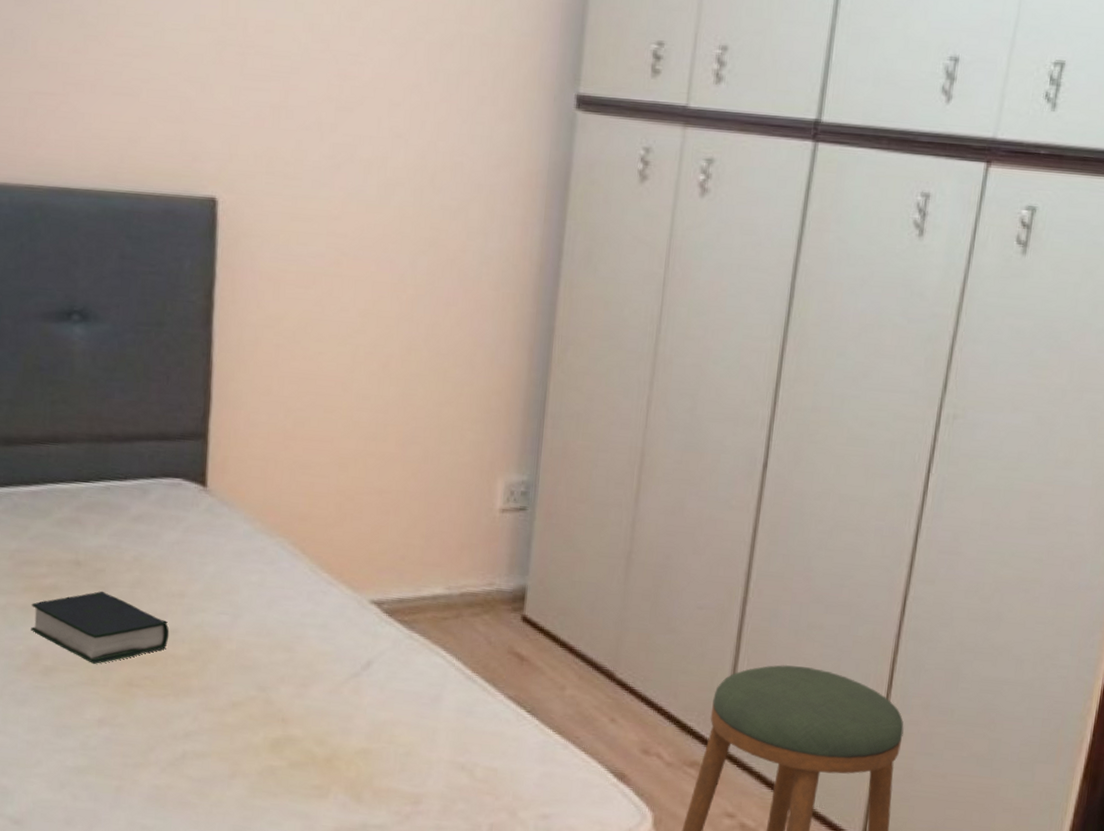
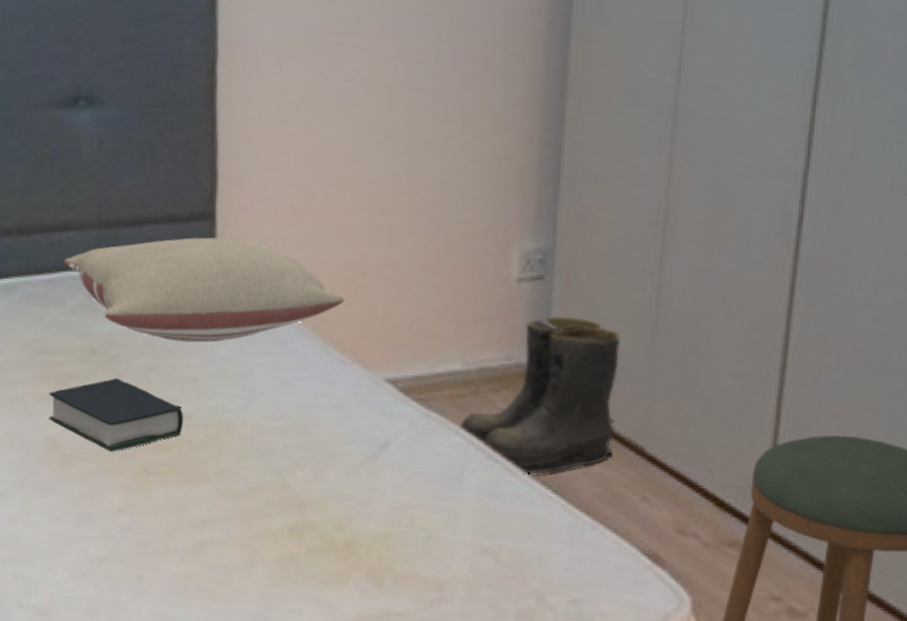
pillow: none [50,456,333,560] -> present [63,237,344,343]
boots: none [440,545,597,696] -> present [459,316,621,475]

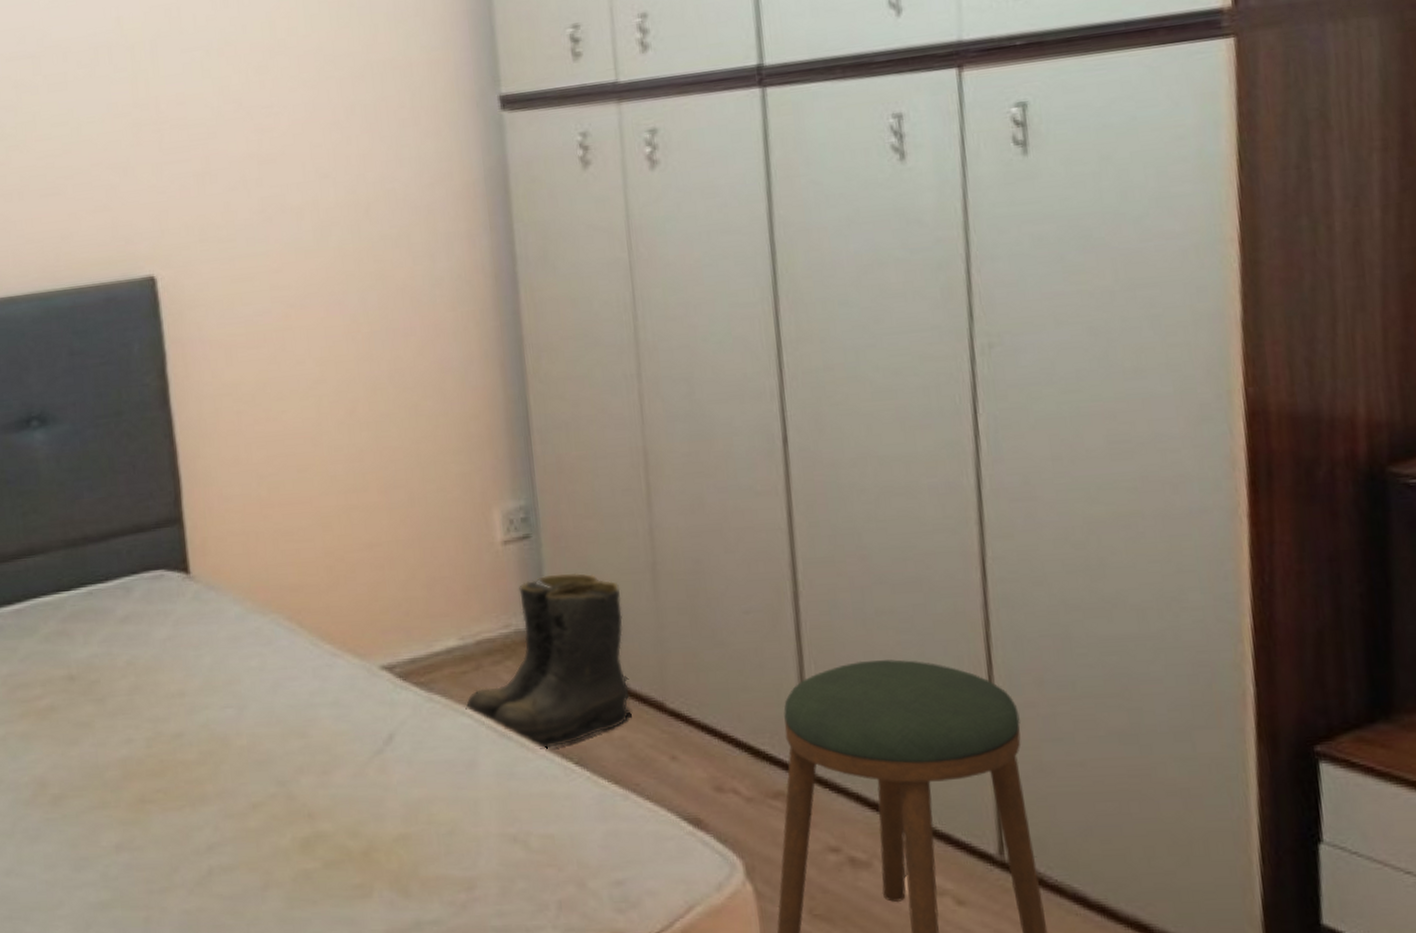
book: present [49,377,184,453] -> none [31,703,176,785]
pillow: present [63,237,344,343] -> none [31,540,327,657]

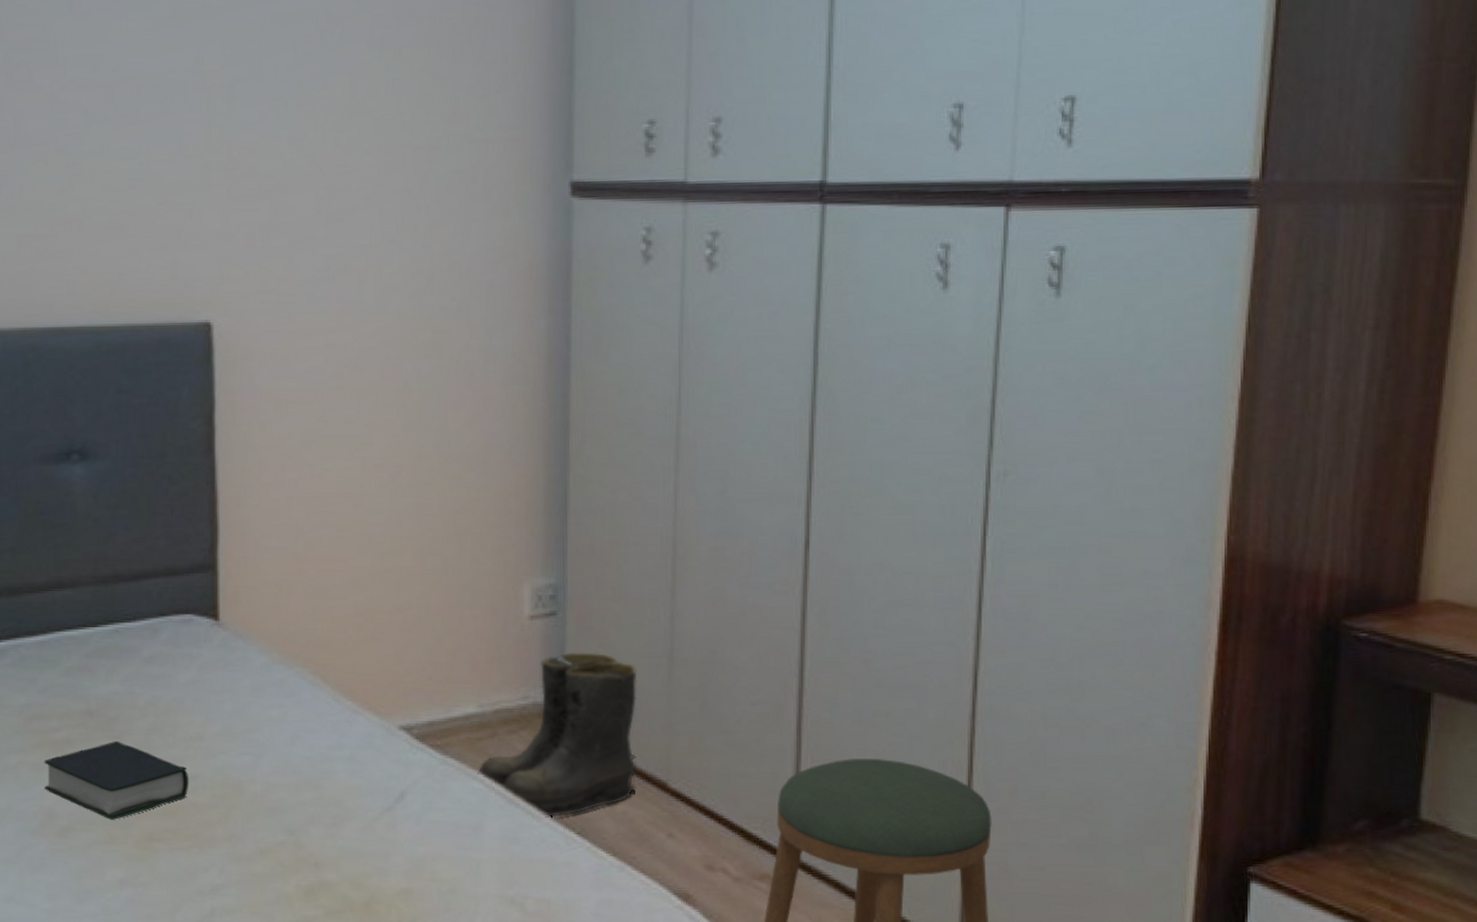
book: none [31,703,176,785] -> present [44,740,189,821]

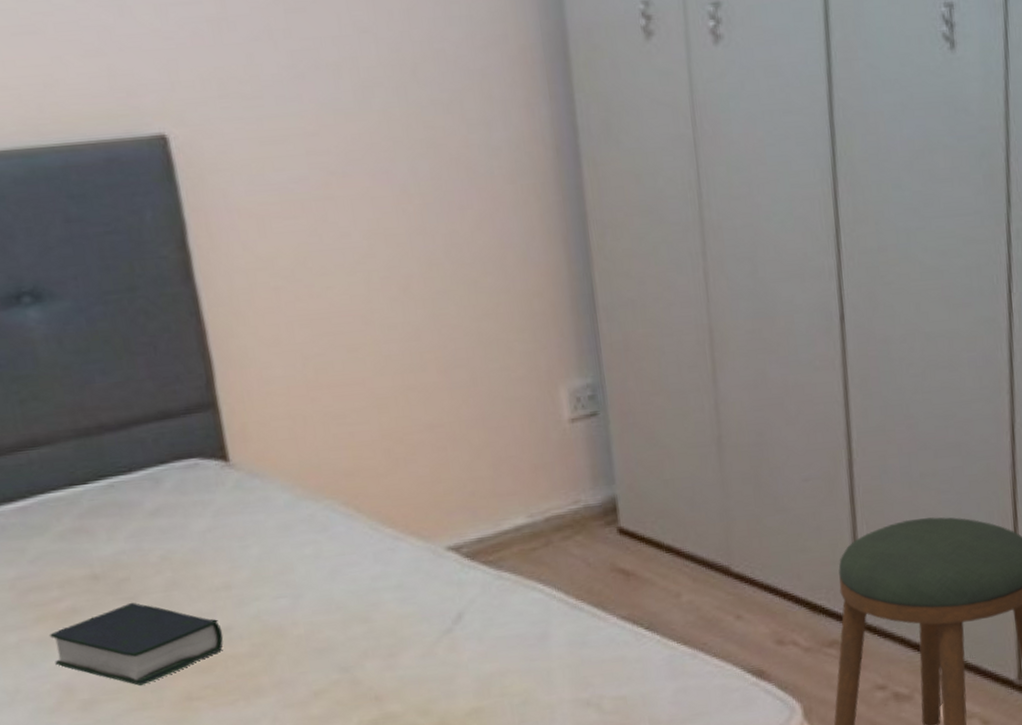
boots: present [477,652,637,818] -> none [535,448,700,618]

